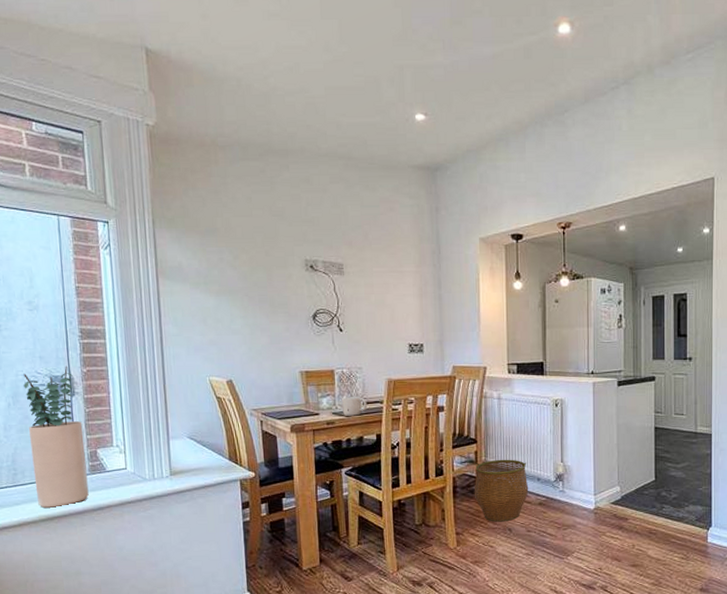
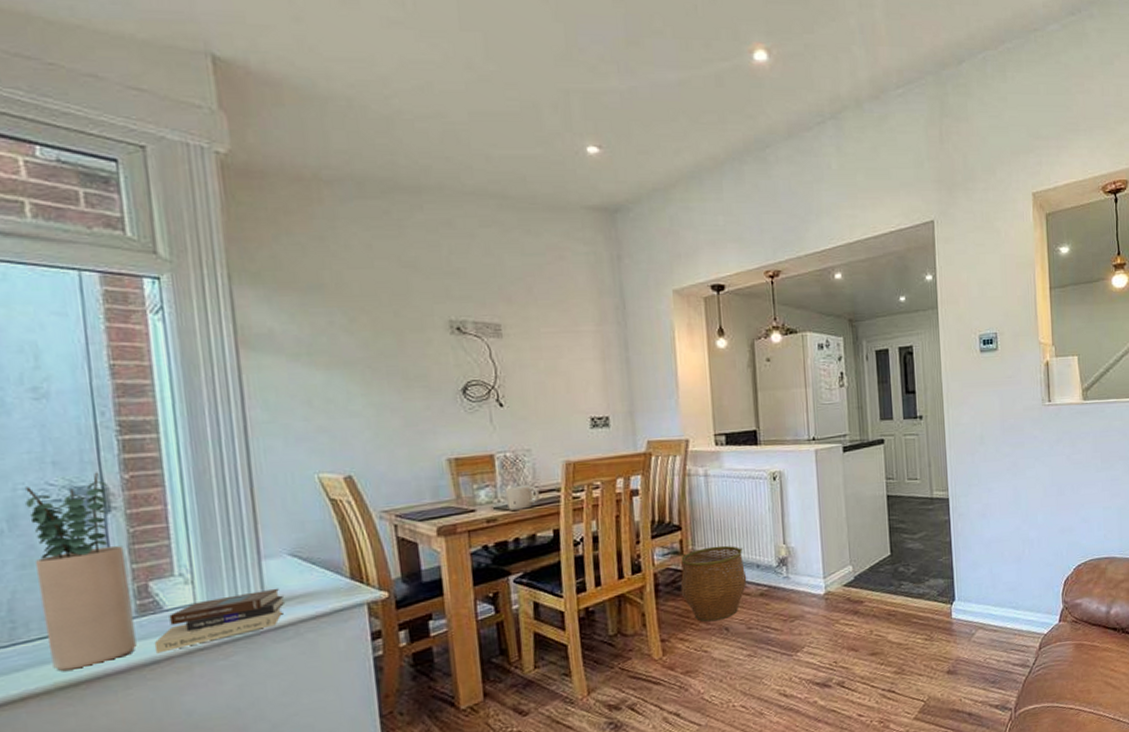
books: none [99,462,185,502] -> present [154,588,286,653]

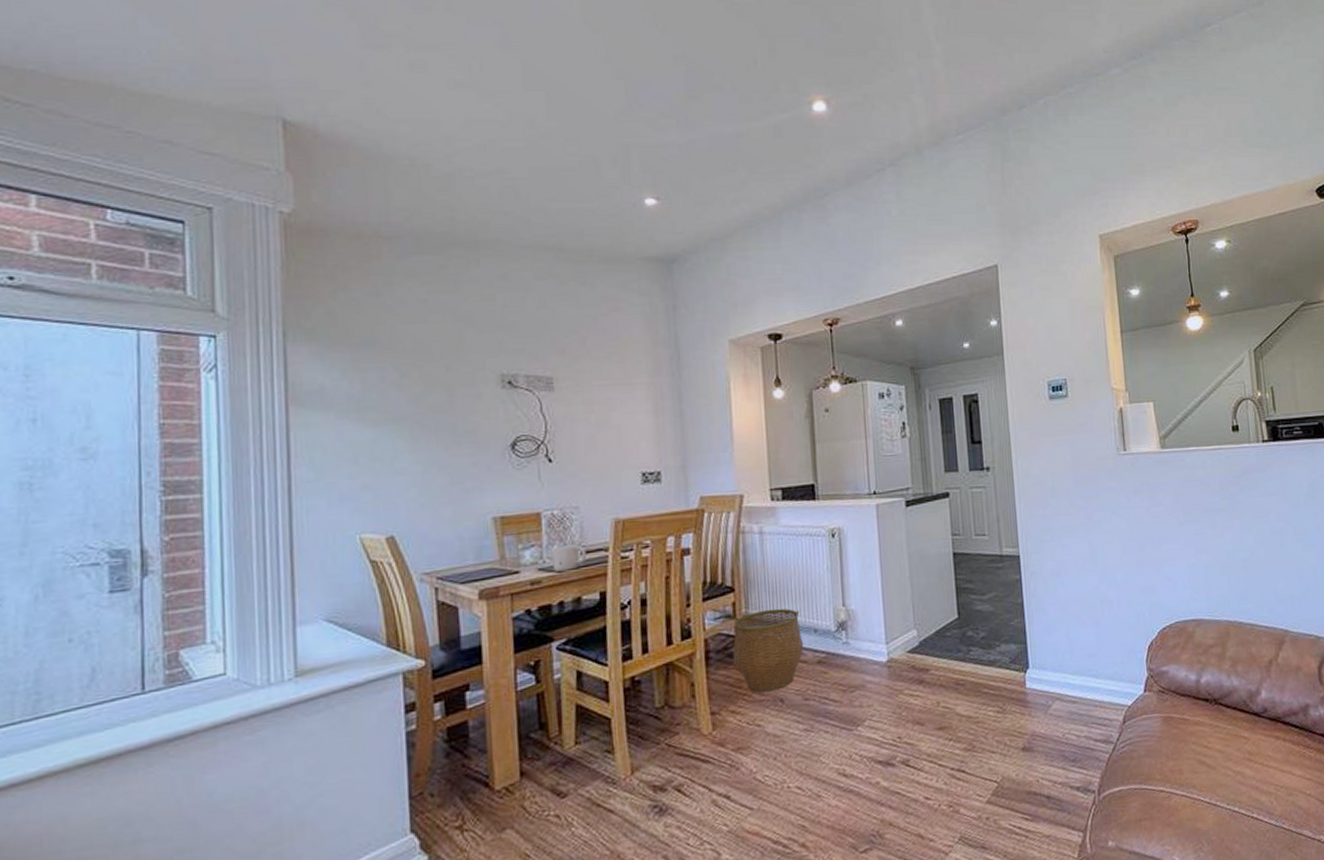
vase: present [25,472,137,671] -> none [63,534,162,747]
books: present [154,588,286,653] -> none [179,656,318,728]

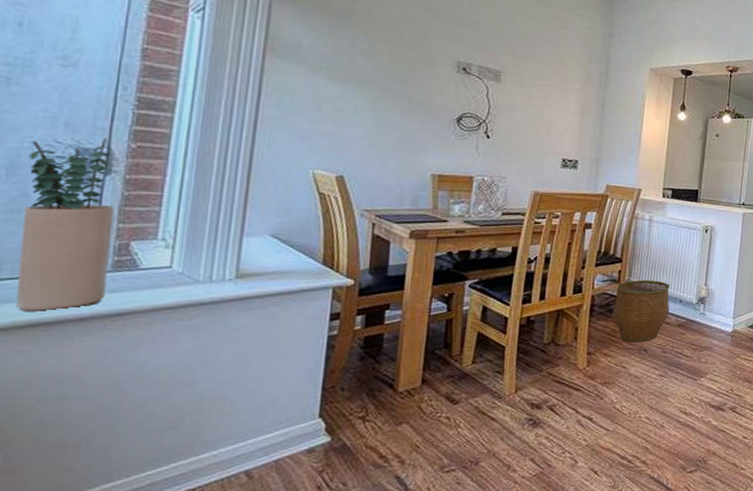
vase: none [63,534,162,747] -> present [15,138,115,311]
mug: present [550,543,586,572] -> none [476,205,506,226]

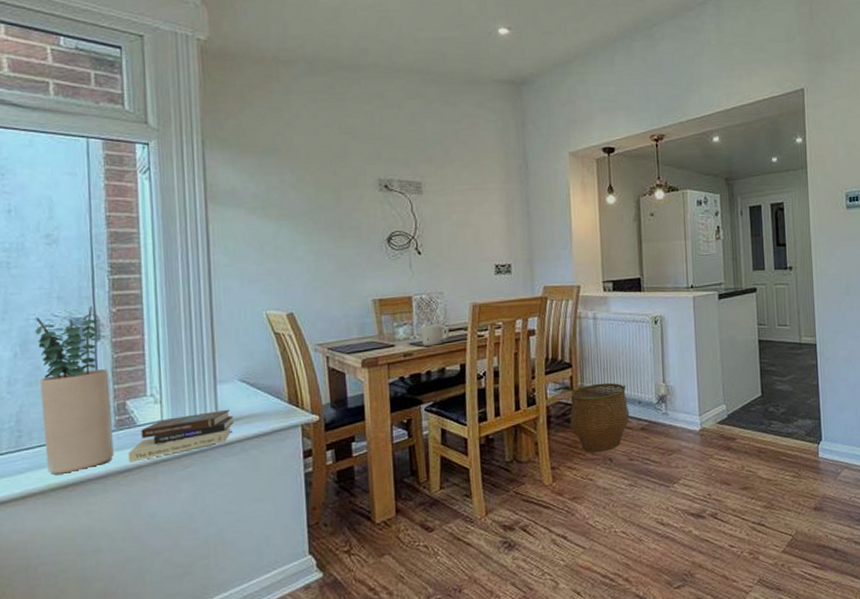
books: none [121,263,257,307] -> present [127,409,235,463]
mug: none [476,205,506,226] -> present [420,323,449,346]

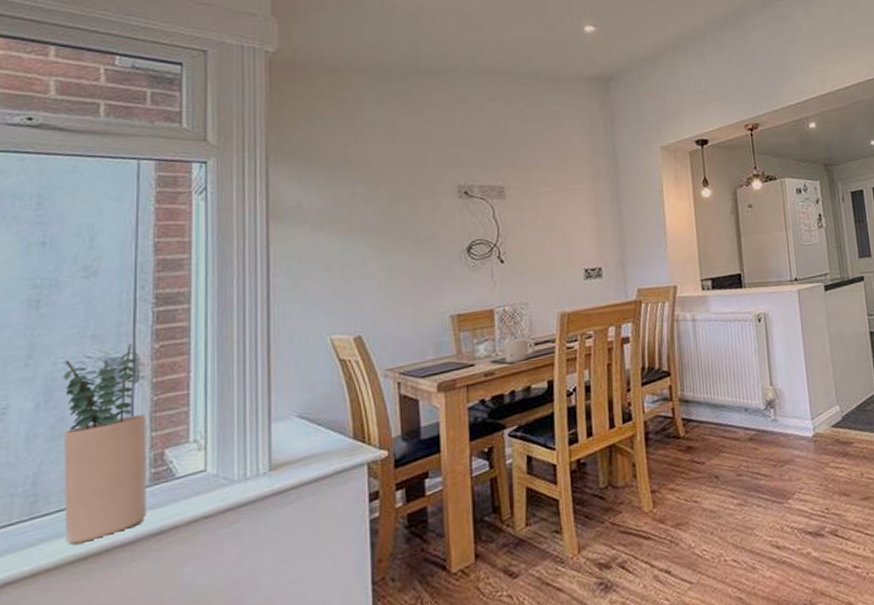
books: present [127,409,235,463] -> none [163,450,290,523]
basket: present [570,382,630,453] -> none [670,389,736,470]

